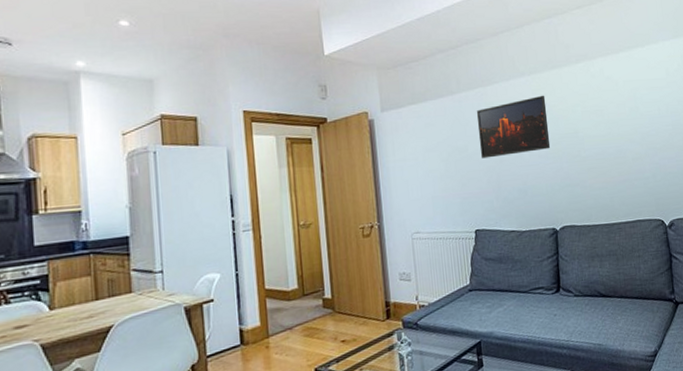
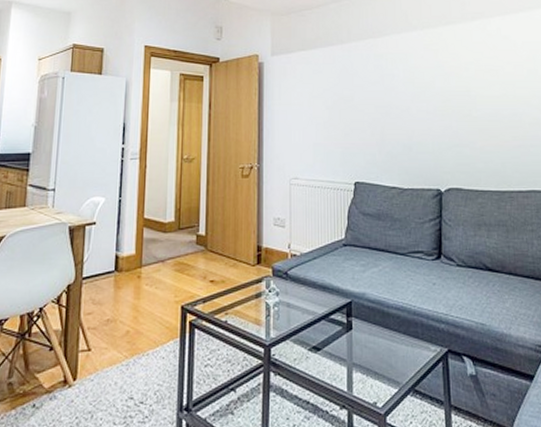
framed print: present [476,95,551,159] -> none [365,50,440,110]

